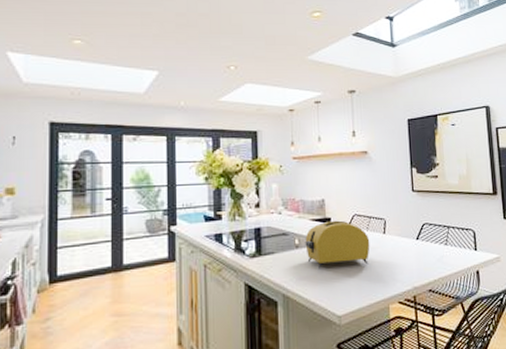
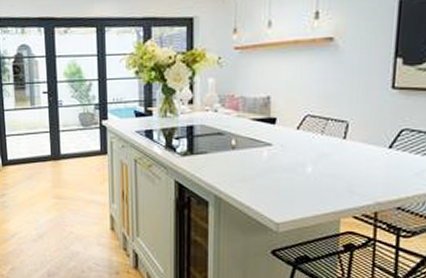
toaster: present [305,220,370,269] -> none [243,121,324,173]

